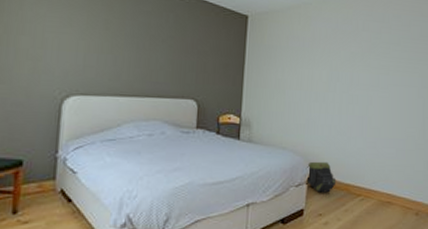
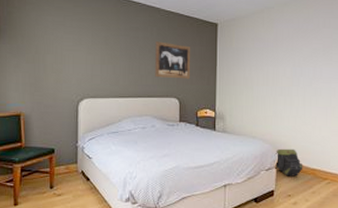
wall art: none [168,30,216,78] -> present [155,41,191,79]

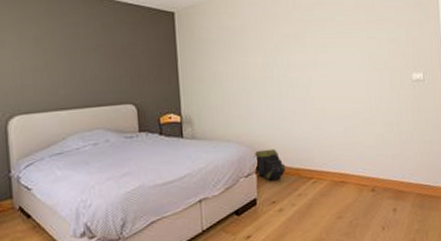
wall art: present [155,41,191,79] -> none [101,38,148,82]

